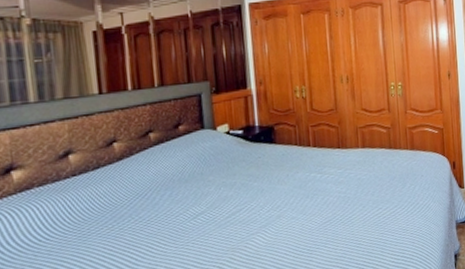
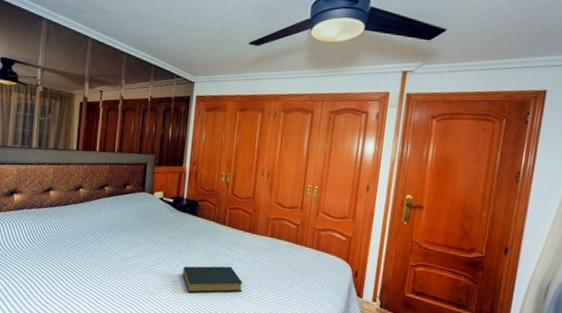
hardback book: none [270,192,343,236] -> present [183,266,243,293]

